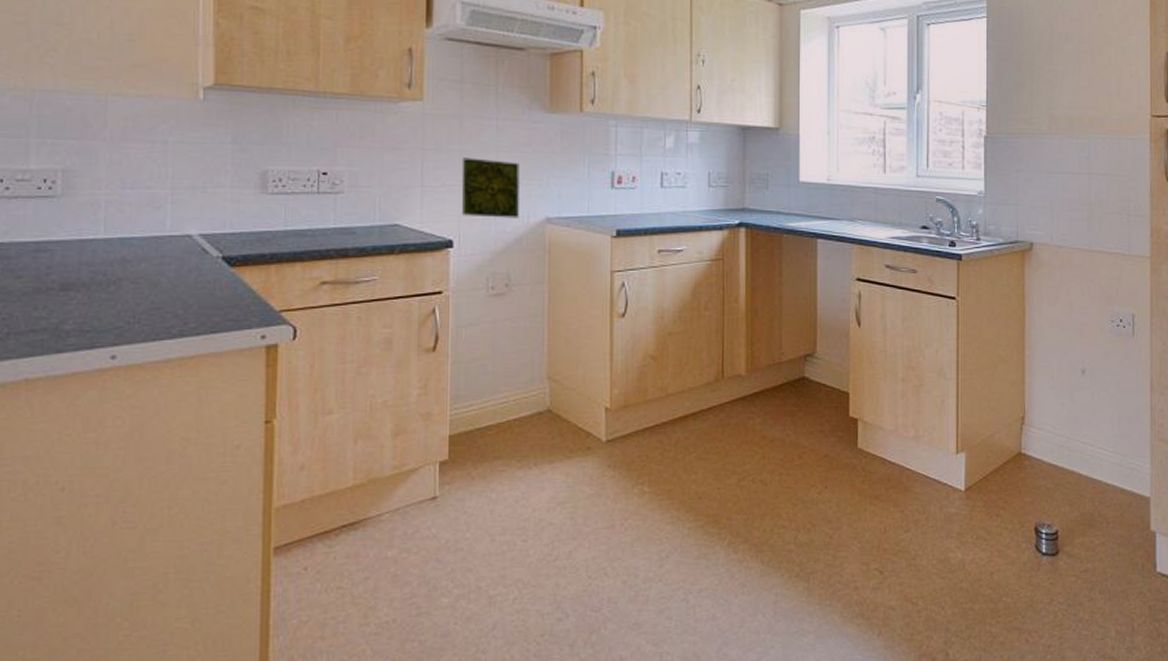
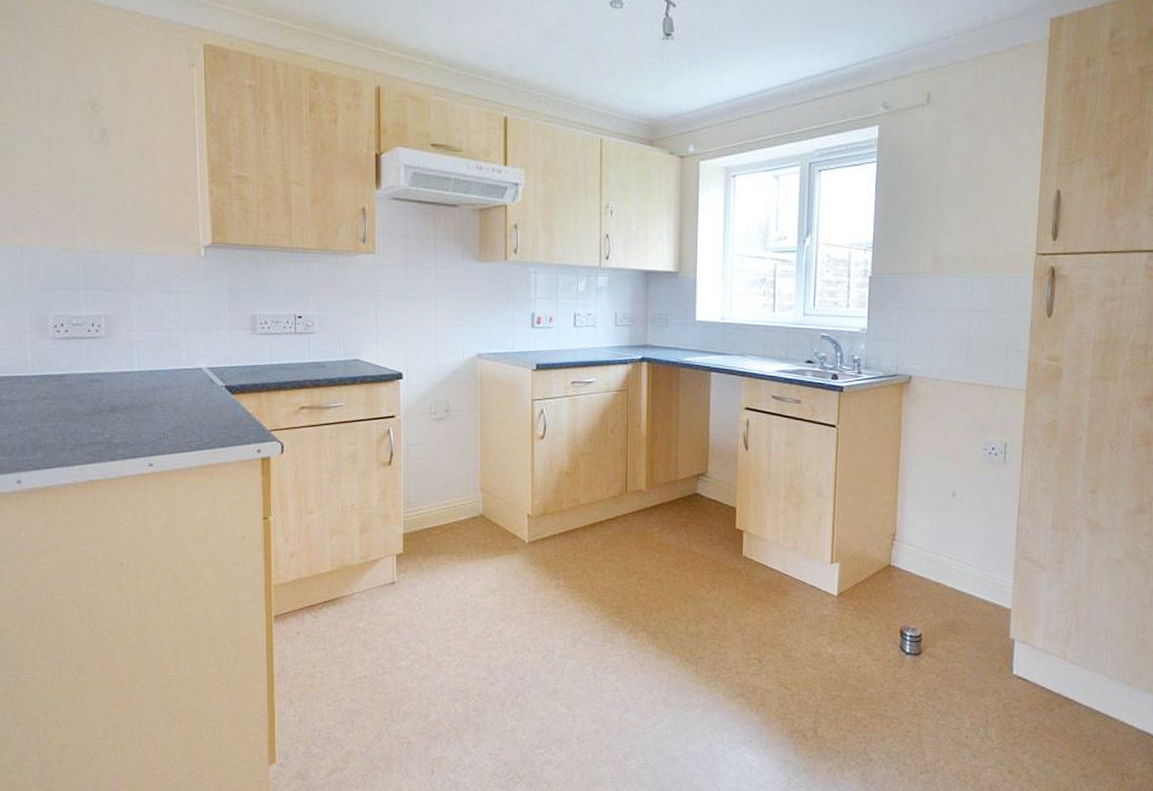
decorative tile: present [461,157,521,218] -> none [408,302,456,354]

